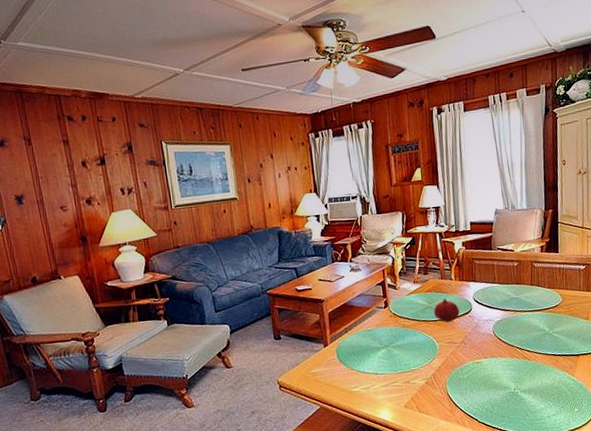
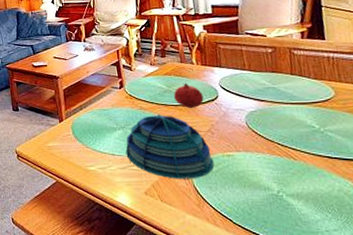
decorative bowl: none [388,330,466,390] -> present [125,114,215,179]

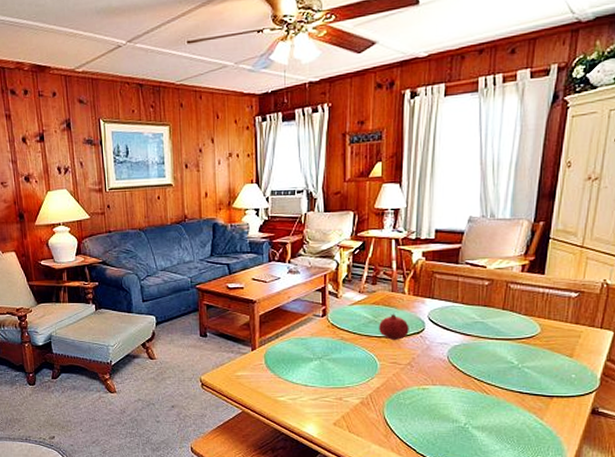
decorative bowl: present [125,114,215,179] -> none [320,345,408,411]

